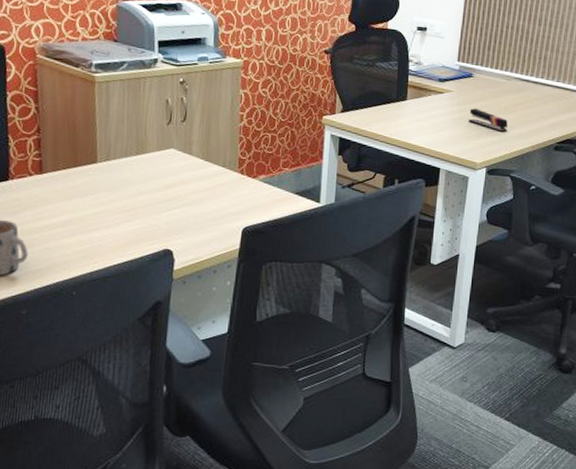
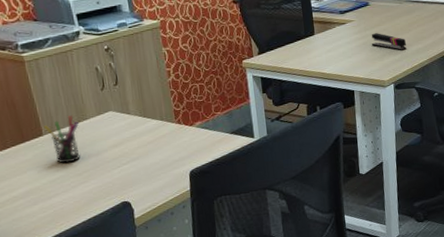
pen holder: none [99,146,136,197] -> present [43,116,80,164]

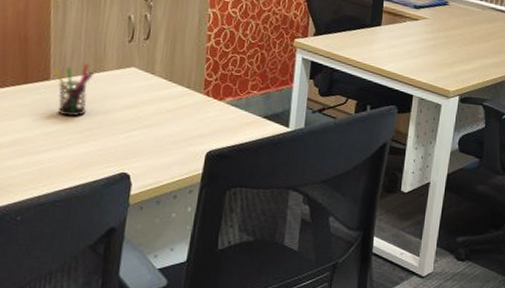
stapler: present [371,33,407,50] -> none [443,36,482,61]

